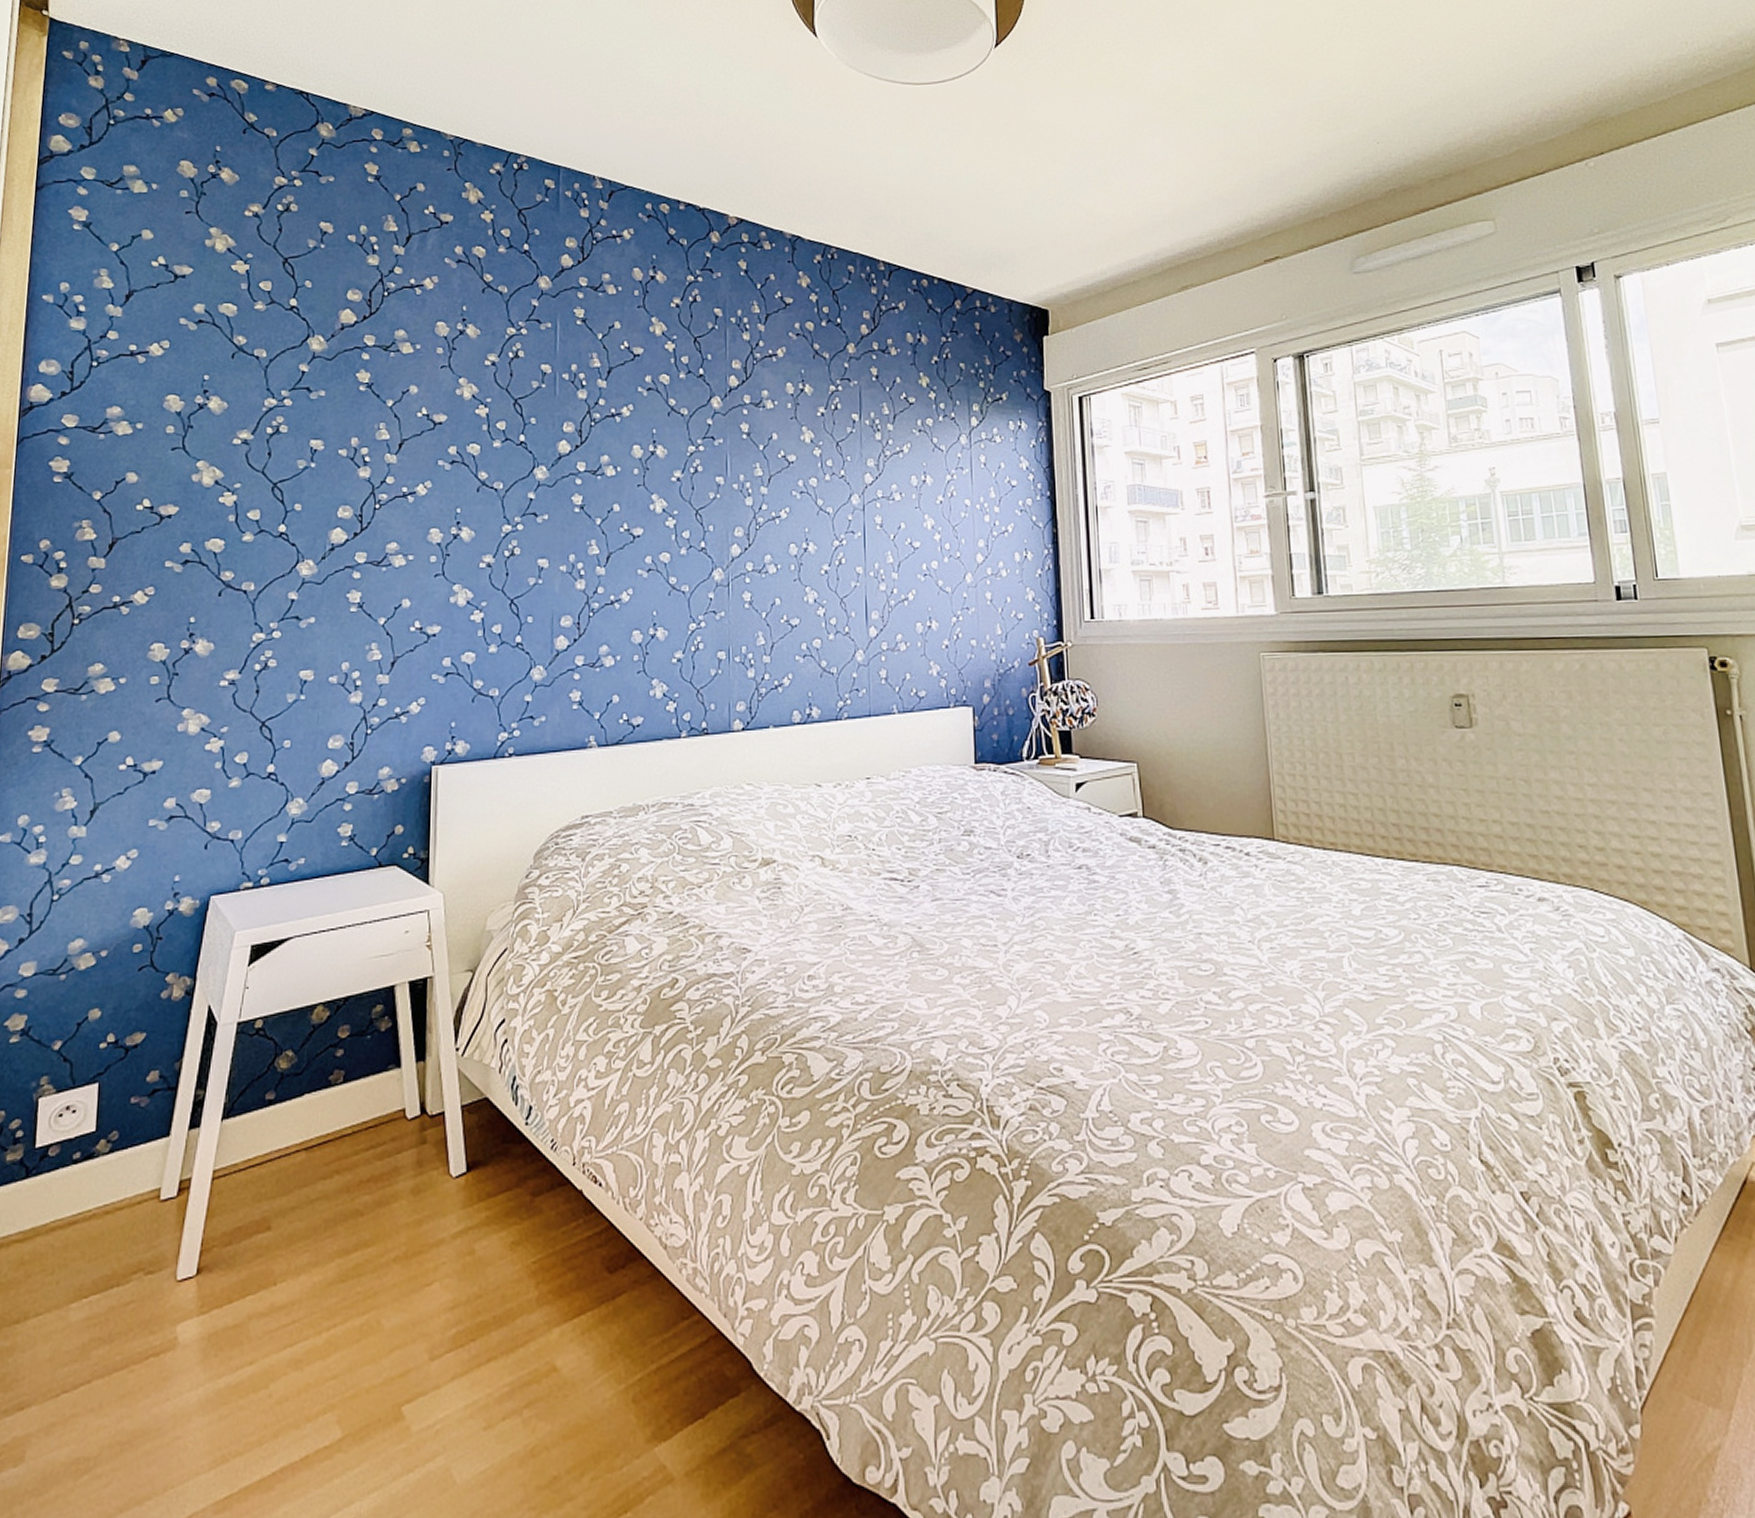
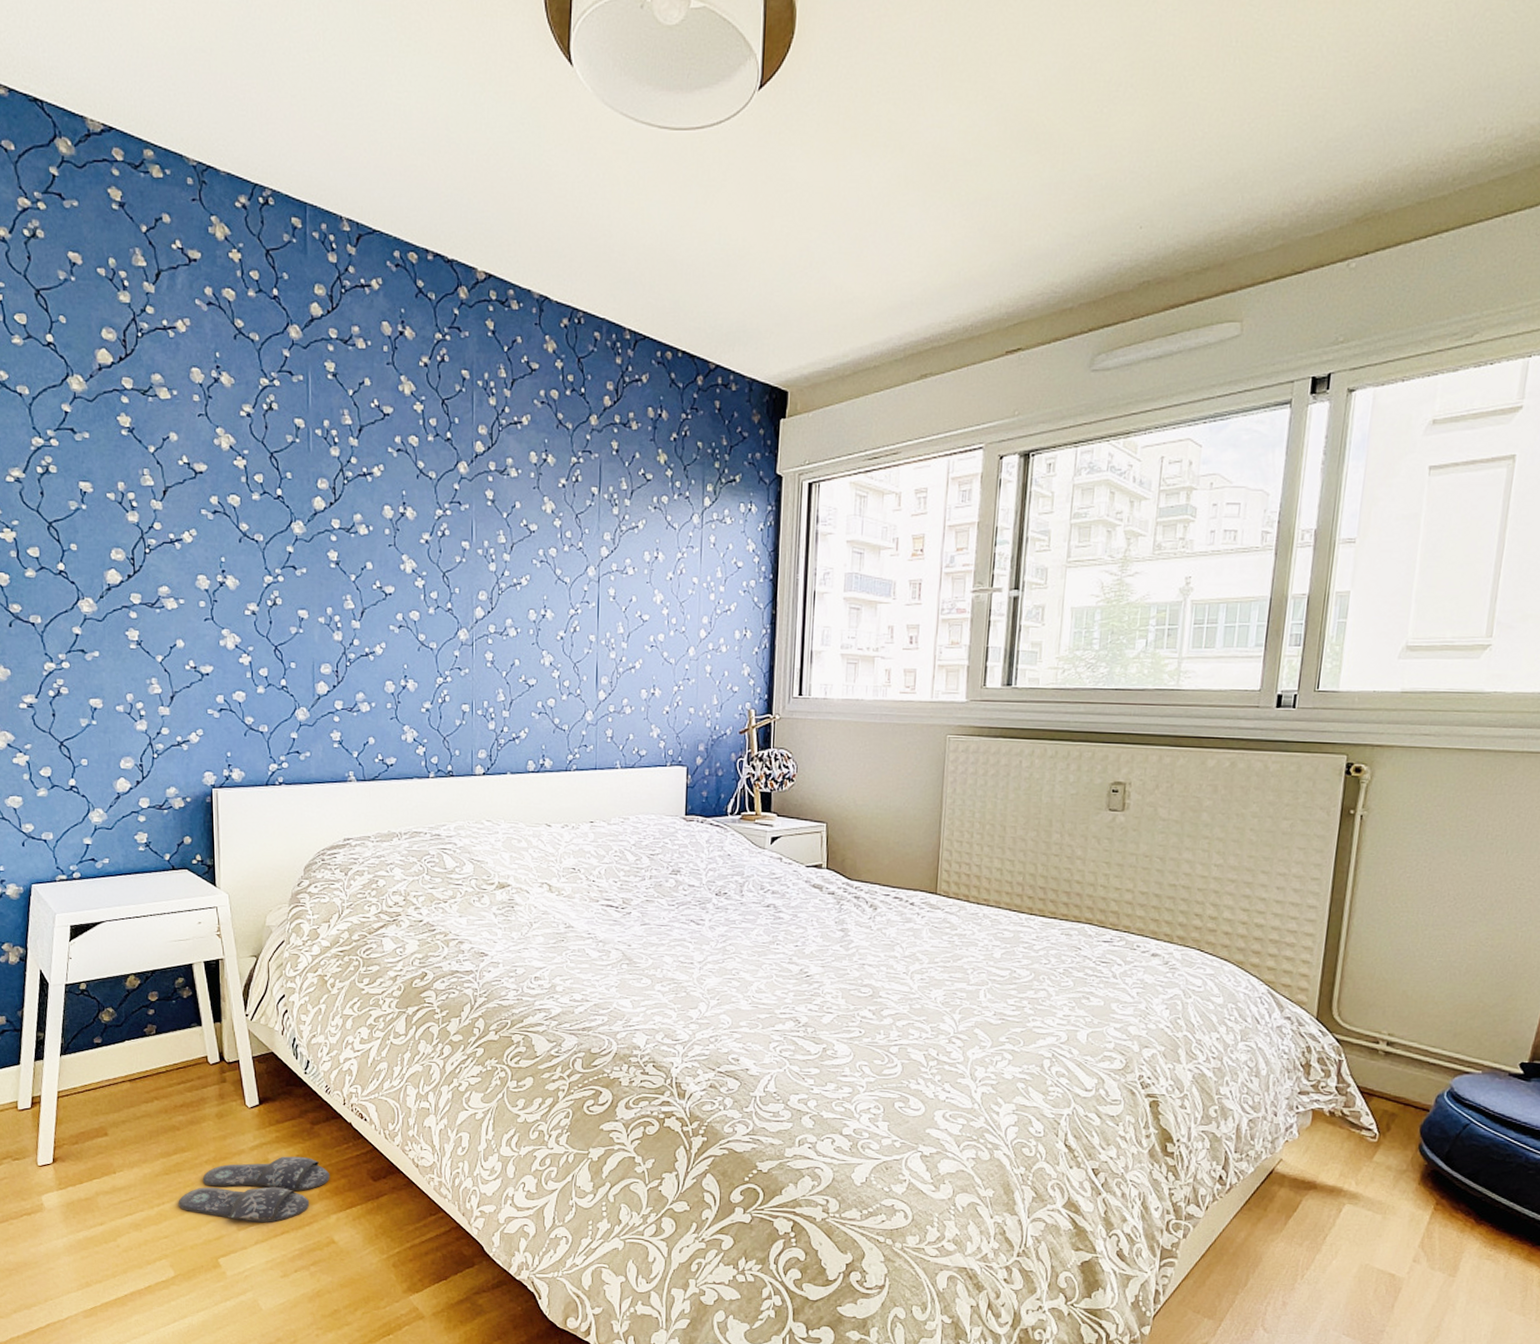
slippers: none [354,1244,553,1347] -> present [178,1156,330,1223]

